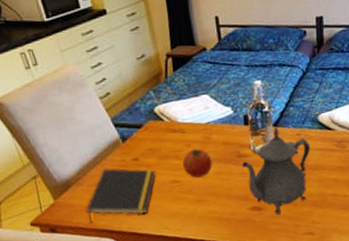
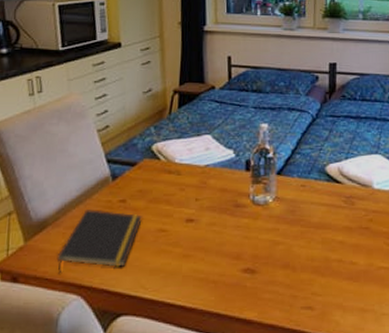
fruit: present [183,148,212,178] -> none [173,193,206,228]
teapot: present [241,126,311,215] -> none [237,175,316,280]

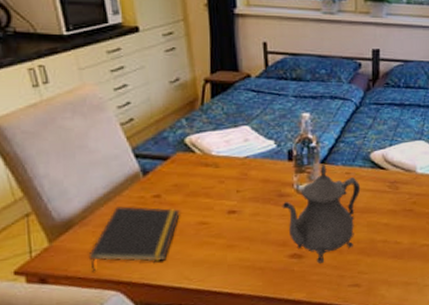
teapot: none [237,175,316,280] -> present [282,163,361,263]

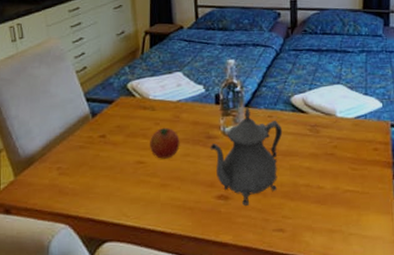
notepad: present [88,206,180,272] -> none [44,145,121,205]
fruit: none [214,185,248,219] -> present [150,127,180,159]

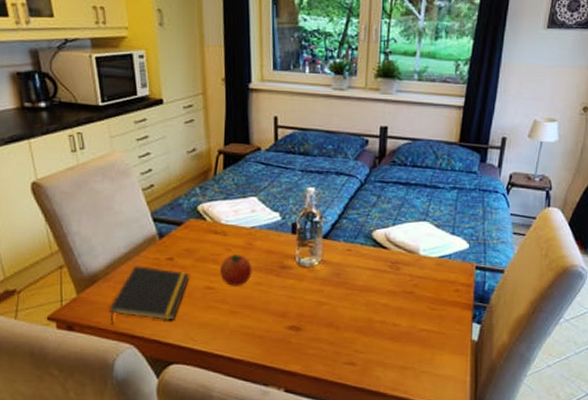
notepad: none [44,145,121,205] -> present [109,266,190,325]
teapot: present [210,107,283,206] -> none [283,239,361,338]

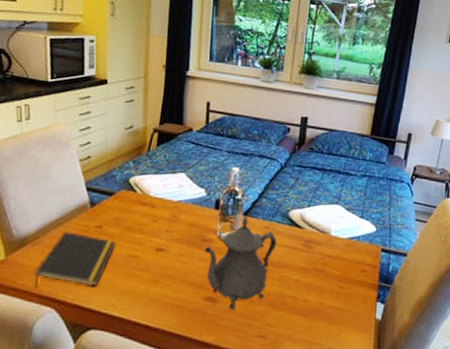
fruit: present [220,254,252,286] -> none [145,225,176,256]
teapot: none [283,239,361,338] -> present [204,215,277,310]

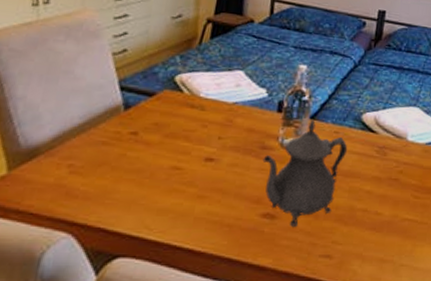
notepad: present [34,231,116,288] -> none [46,139,155,209]

